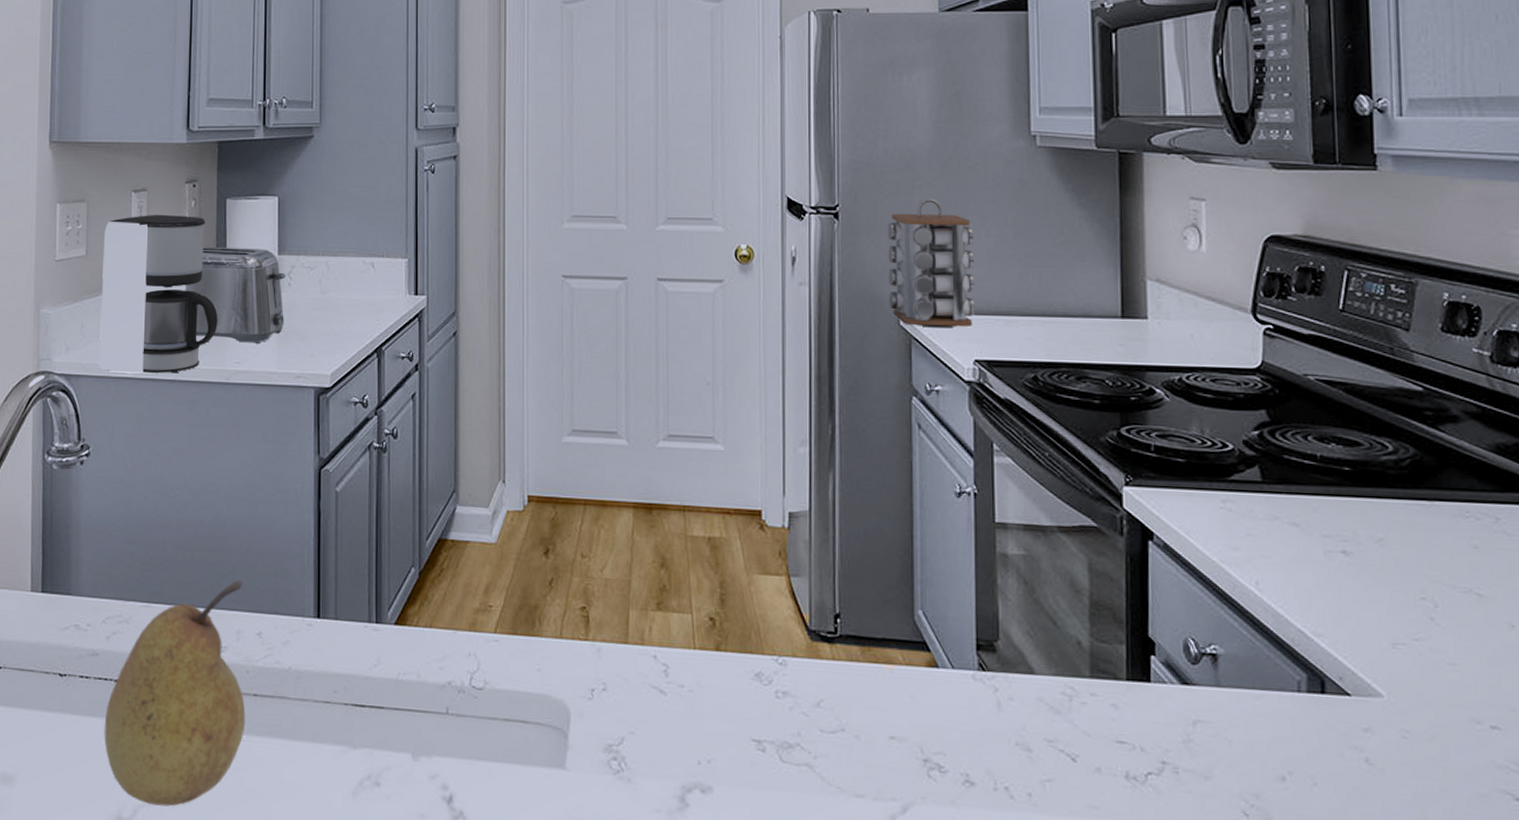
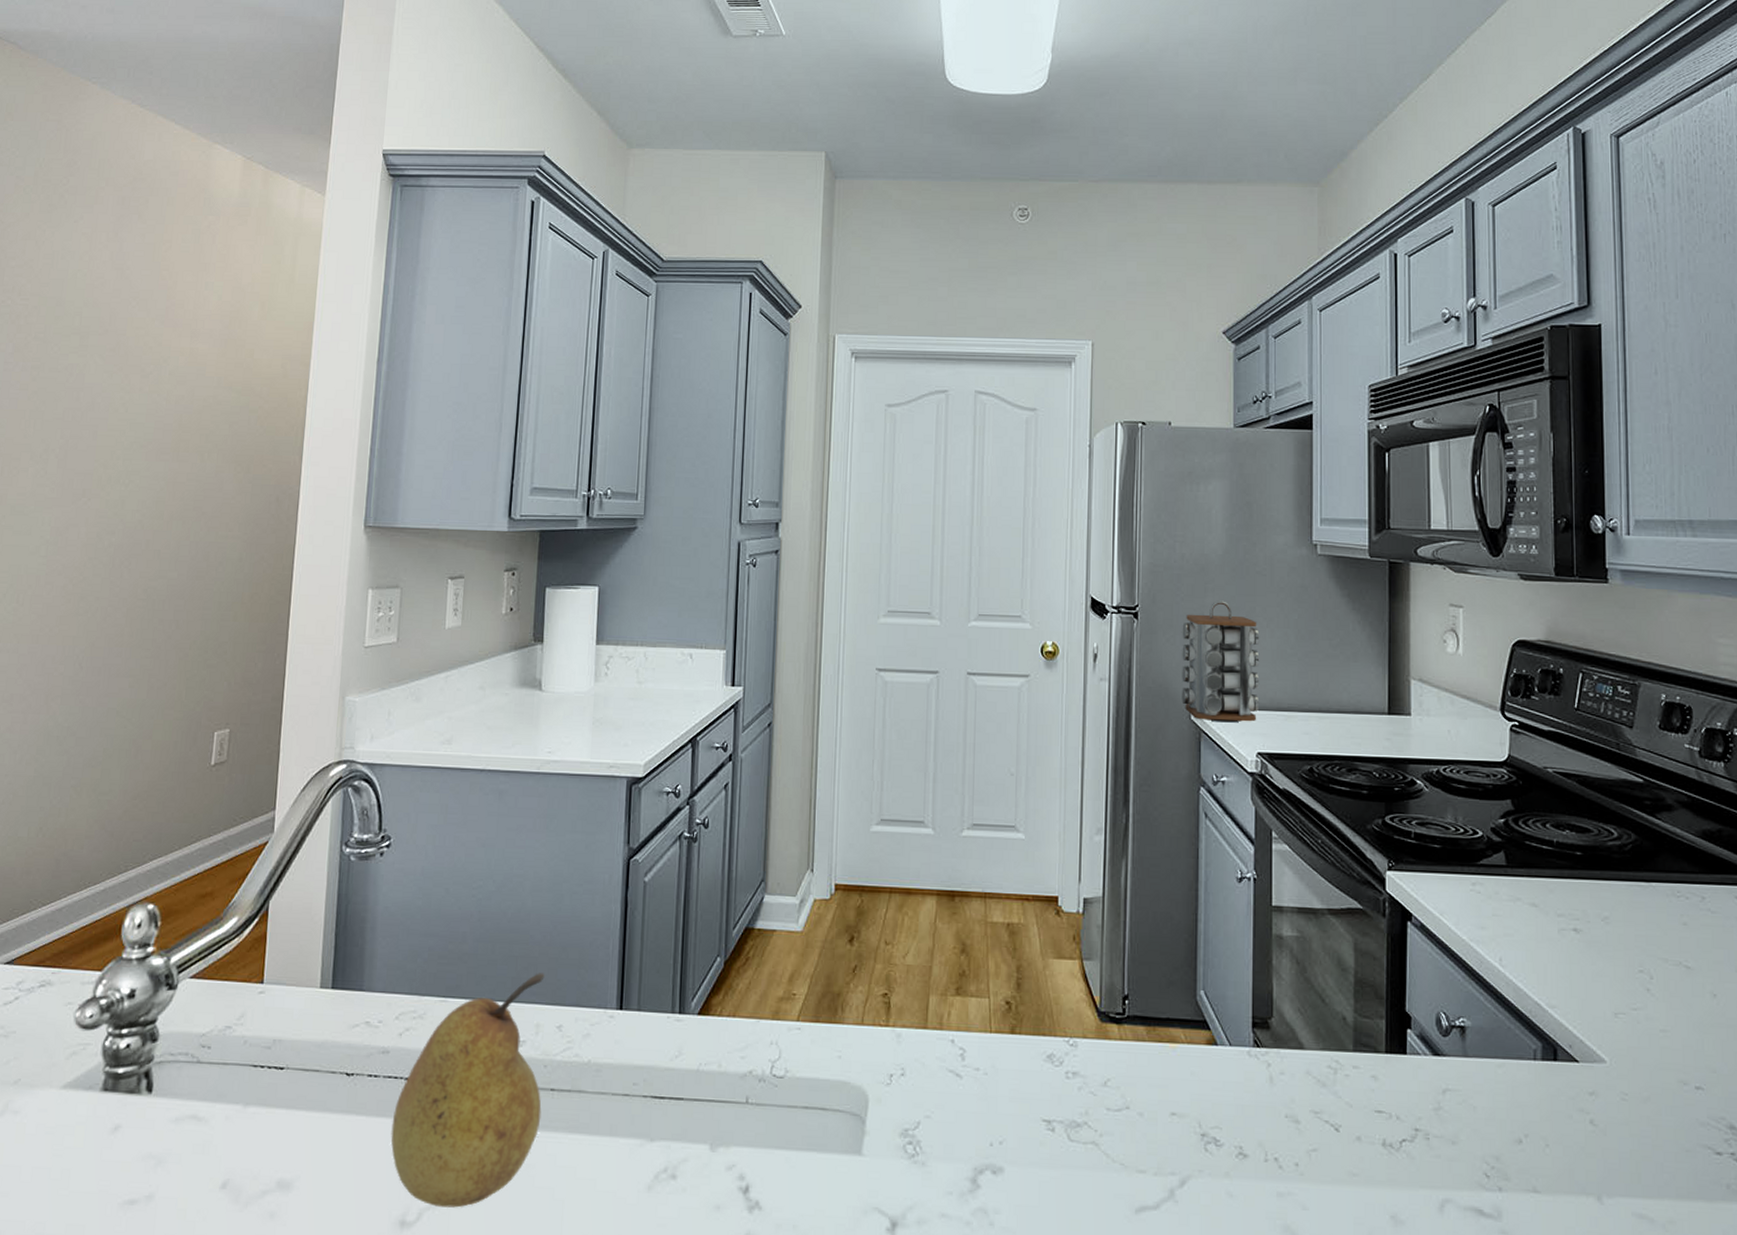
coffee maker: present [99,214,218,373] -> none [405,601,532,763]
toaster: present [185,246,286,343] -> none [499,635,603,733]

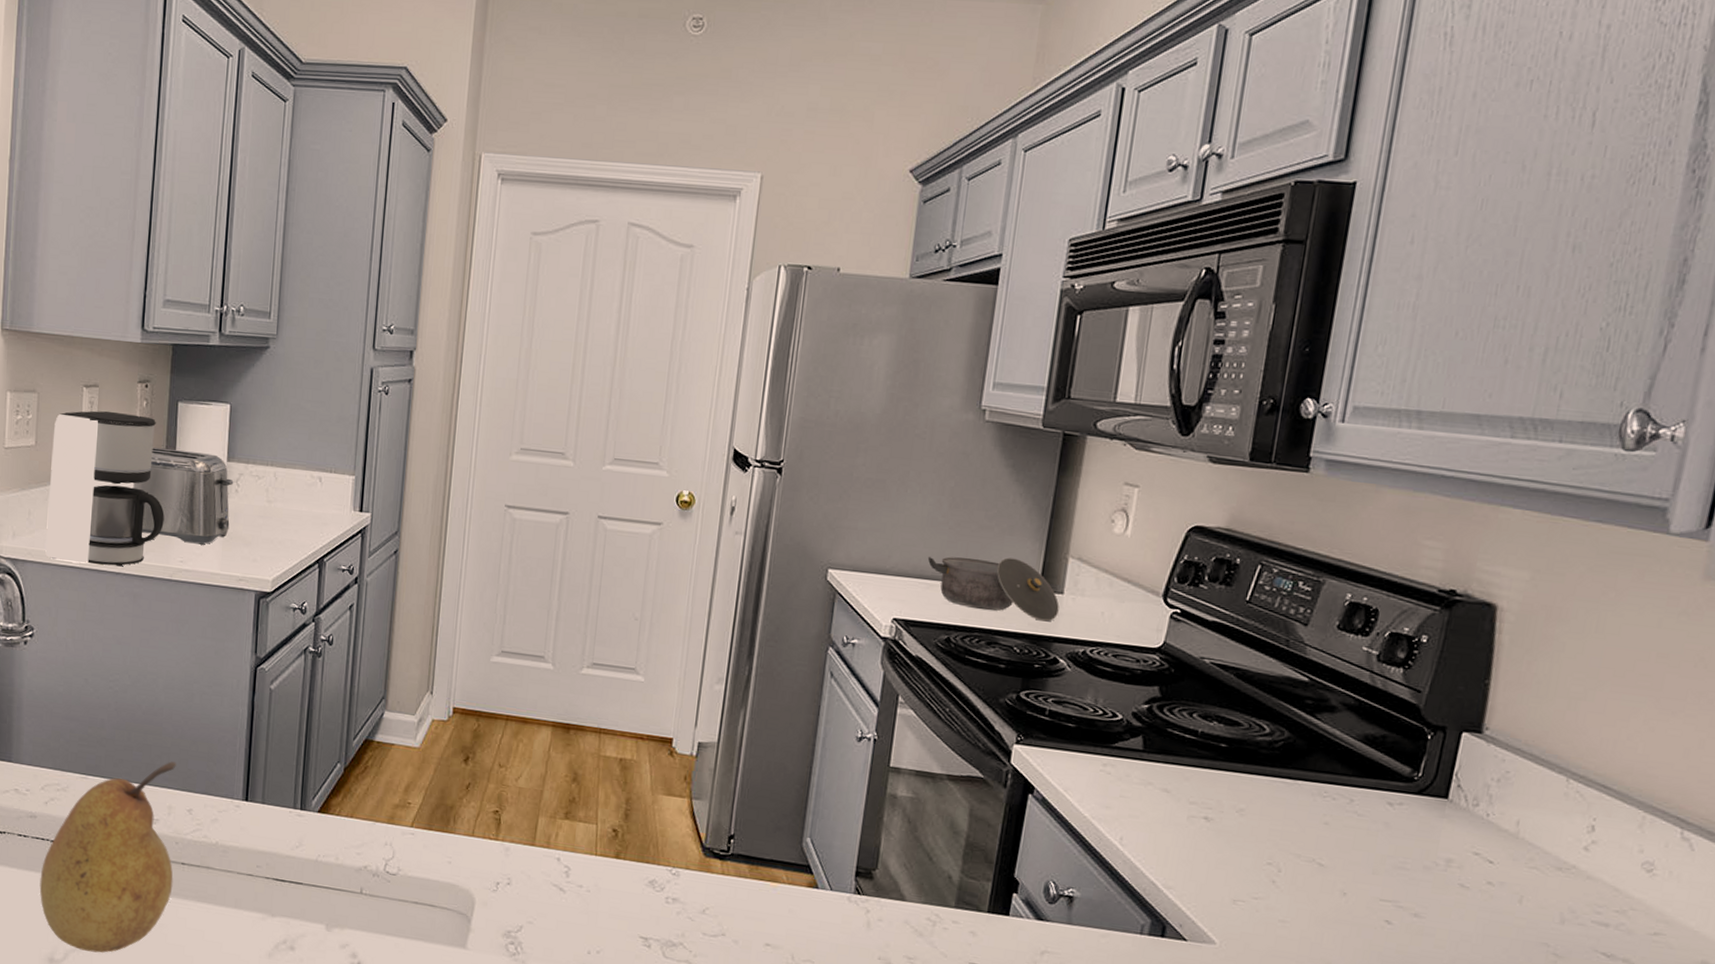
coffee maker: none [405,601,532,763] -> present [45,410,165,567]
toaster: none [499,635,603,733] -> present [133,447,234,545]
spice rack: present [1181,600,1260,723] -> none [819,461,911,588]
cooking pot: none [1282,684,1409,744] -> present [927,556,1060,622]

